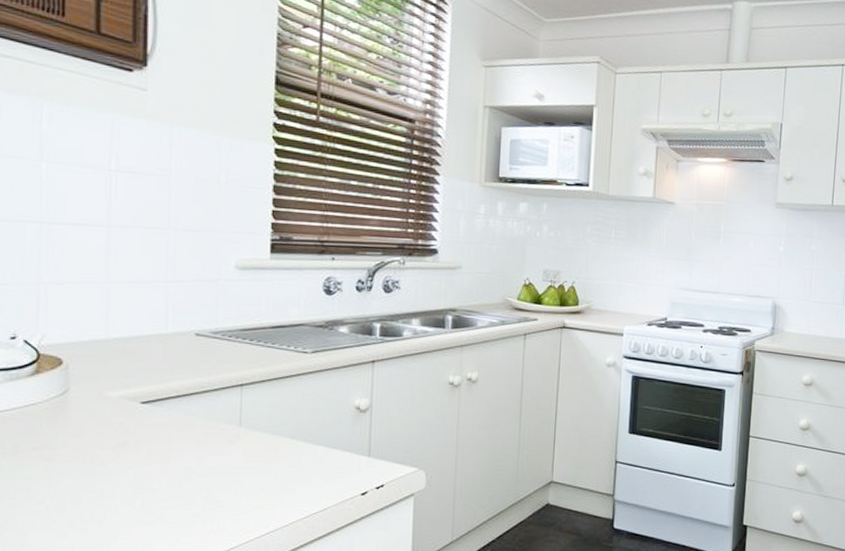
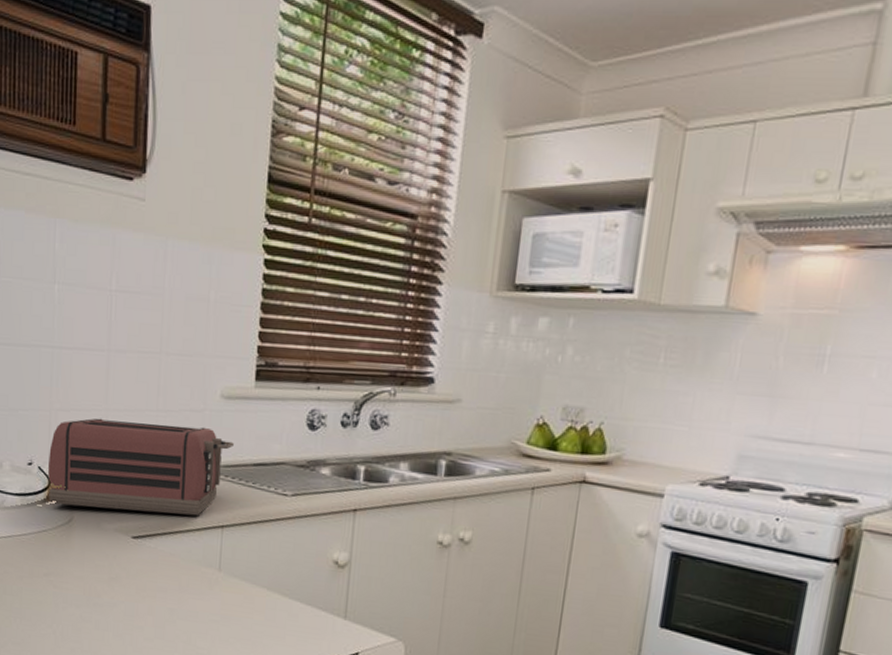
toaster: none [37,290,251,378] -> present [48,418,234,516]

